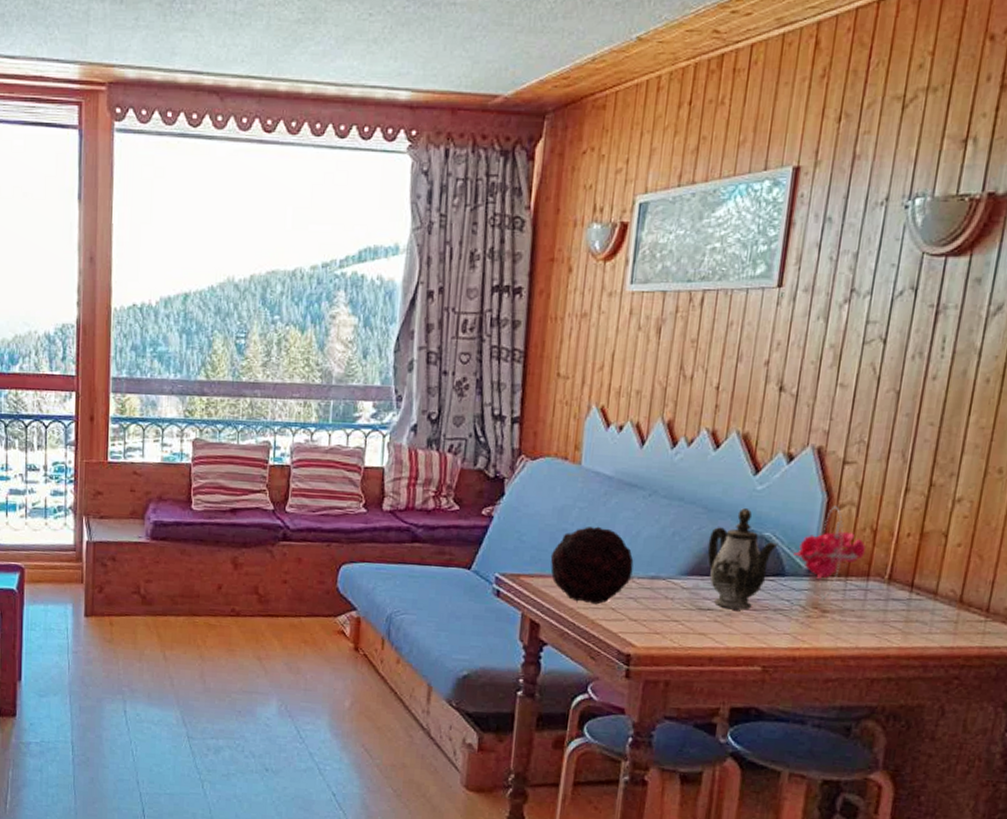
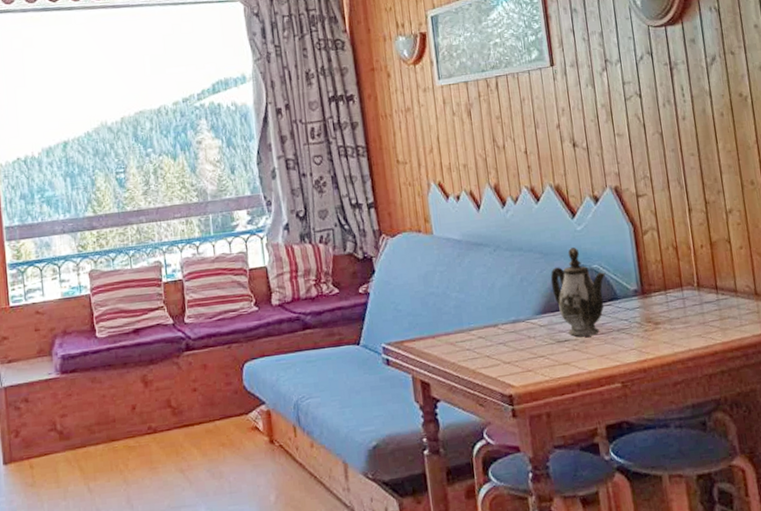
decorative orb: present [550,526,634,605] -> none [425,285,497,356]
flower: present [794,505,867,602] -> none [620,232,675,316]

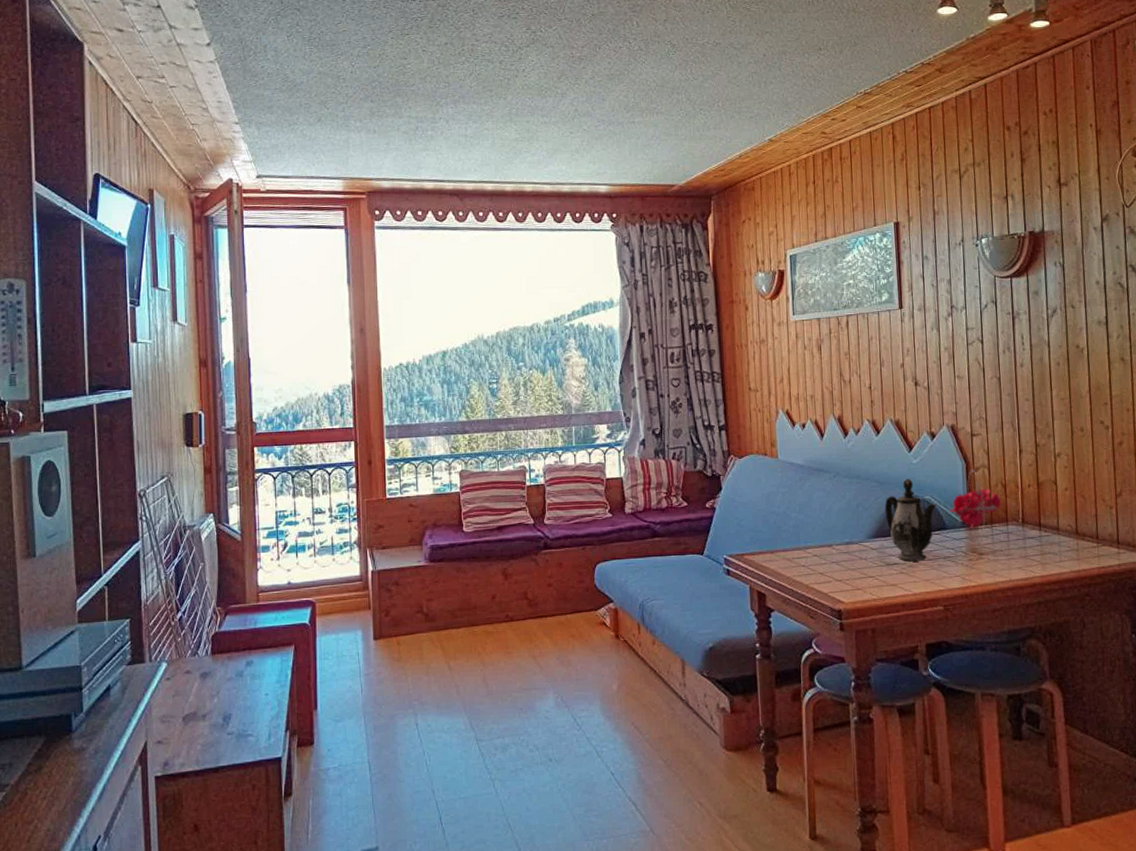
flower: none [620,232,675,316] -> present [950,469,1002,547]

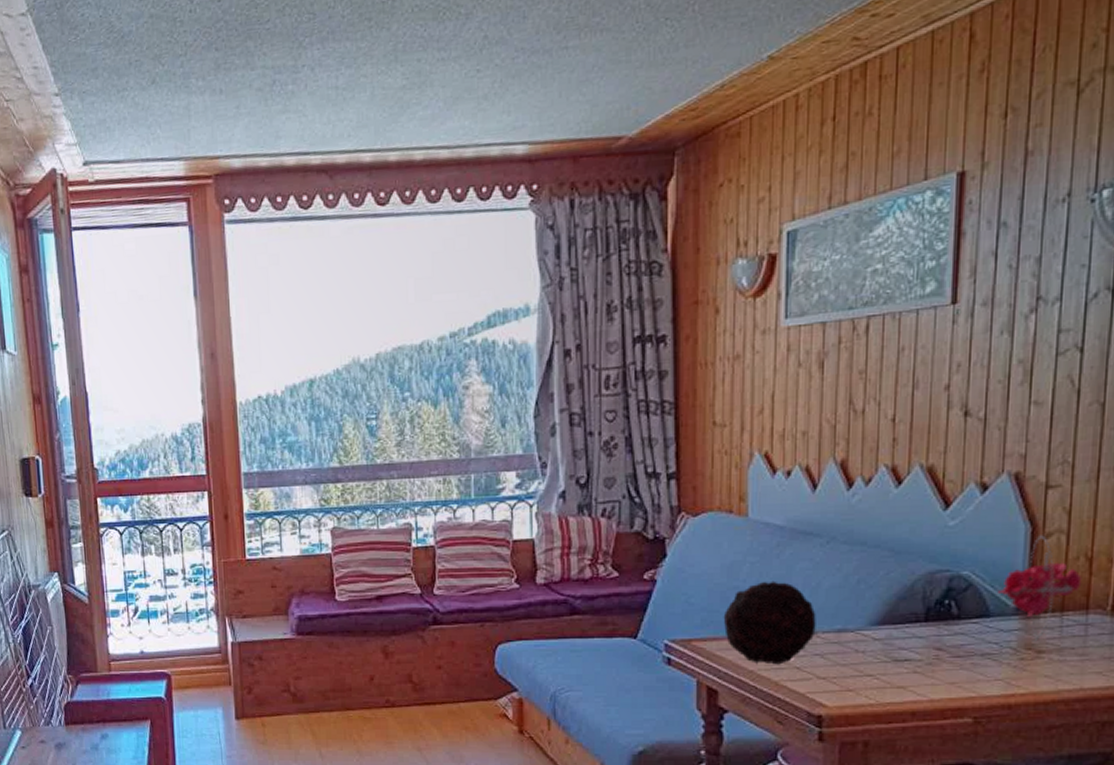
decorative orb: none [765,506,832,572] -> present [723,581,816,665]
teapot: present [884,479,937,562] -> none [898,547,979,658]

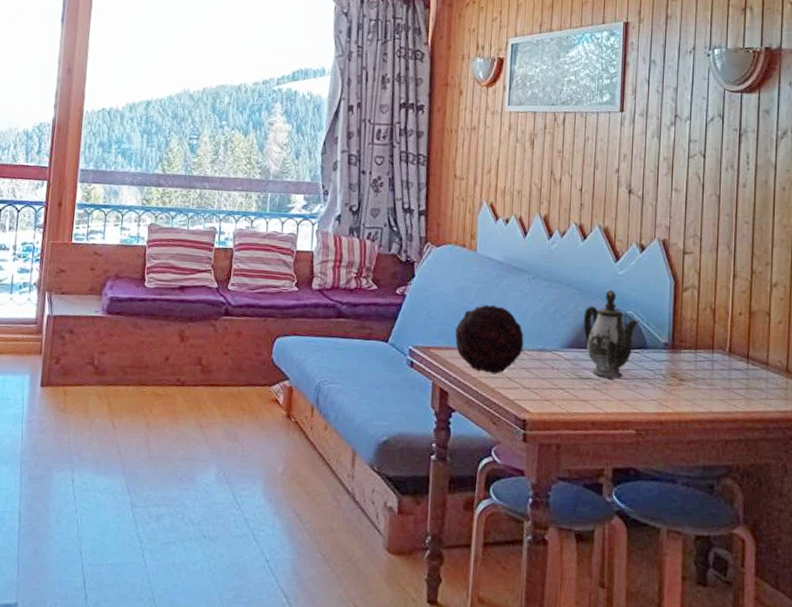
teapot: none [898,547,979,658] -> present [583,290,639,379]
flower: present [998,535,1082,642] -> none [652,288,709,372]

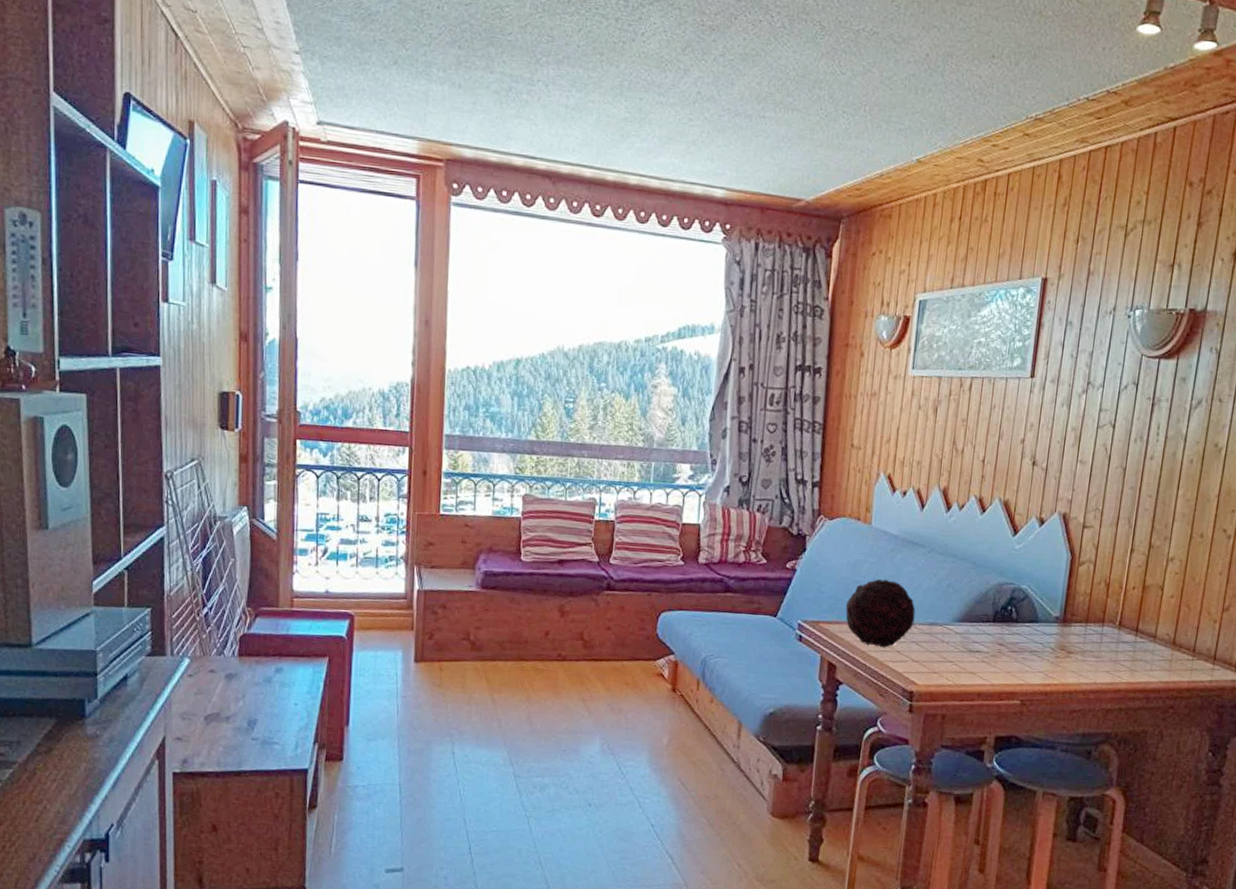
teapot: present [583,290,639,379] -> none [976,564,1033,652]

